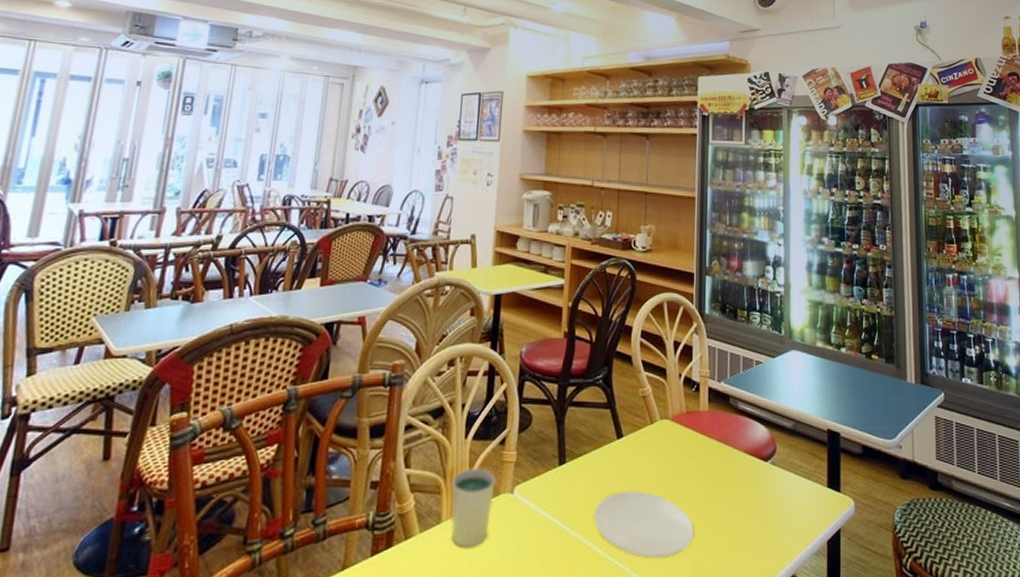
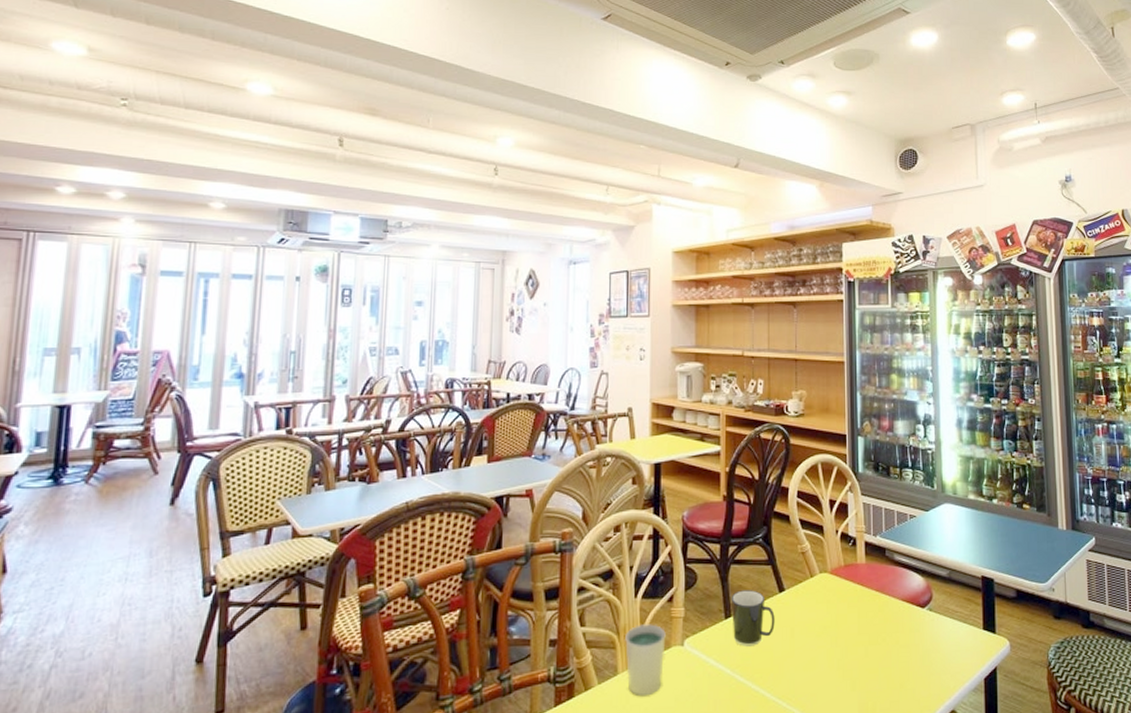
mug: none [566,435,611,497] -> present [731,590,775,647]
plate: present [594,491,694,559] -> none [761,639,857,700]

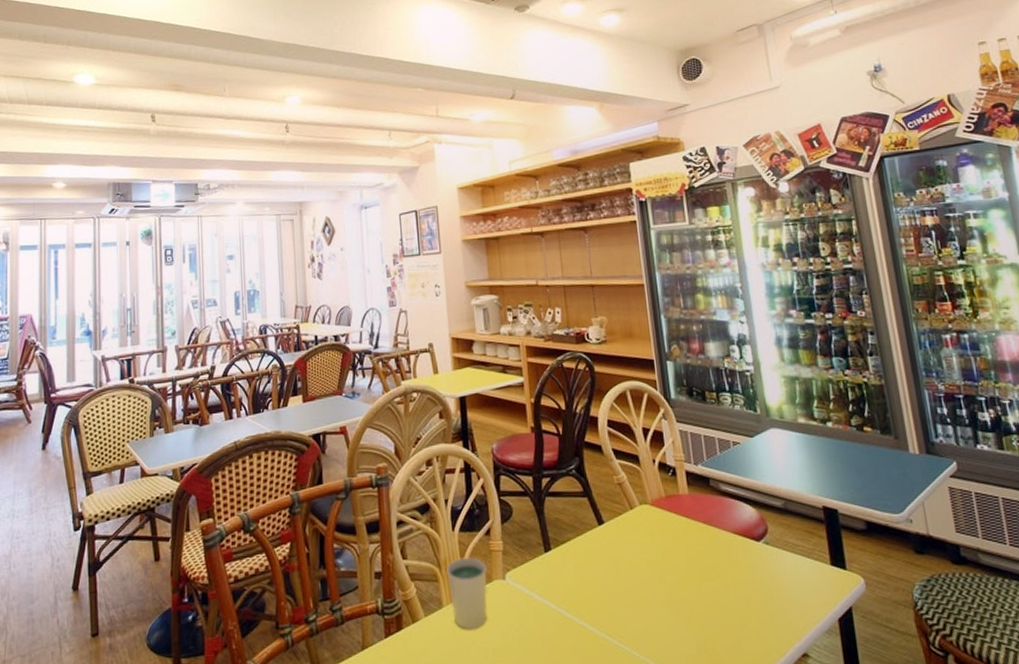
mug: present [731,590,775,647] -> none [548,523,597,581]

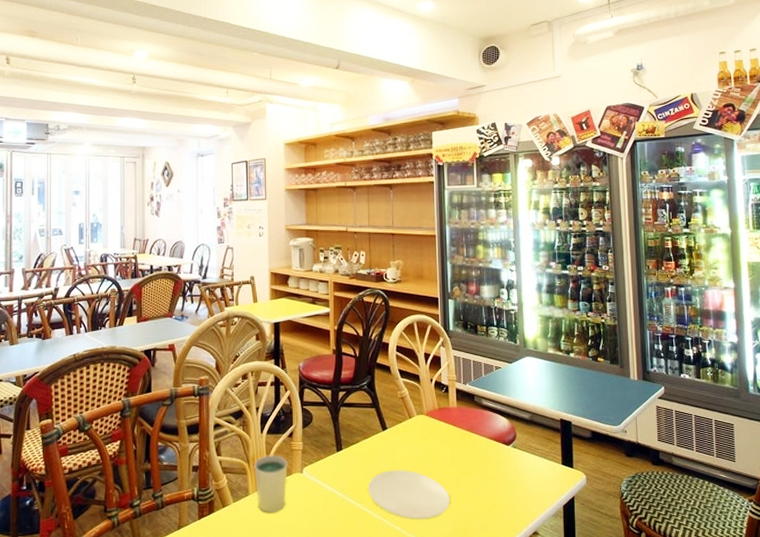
plate: none [586,574,691,639] -> present [368,470,451,520]

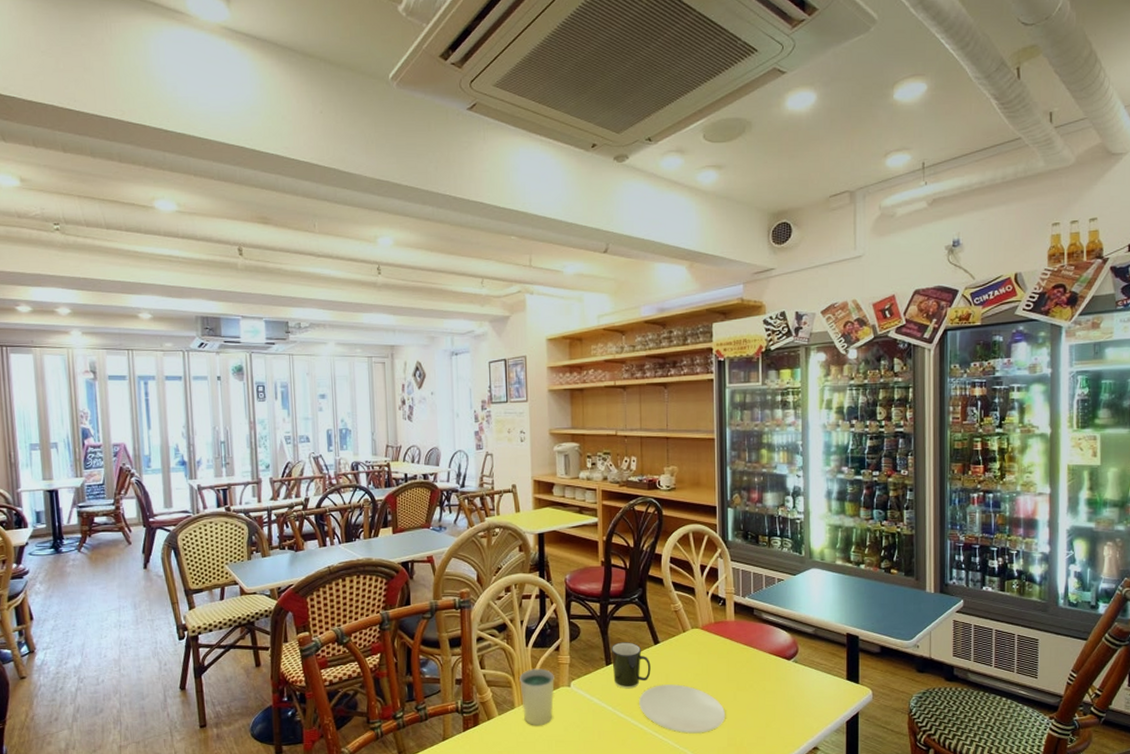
mug: none [341,428,379,475] -> present [610,642,651,689]

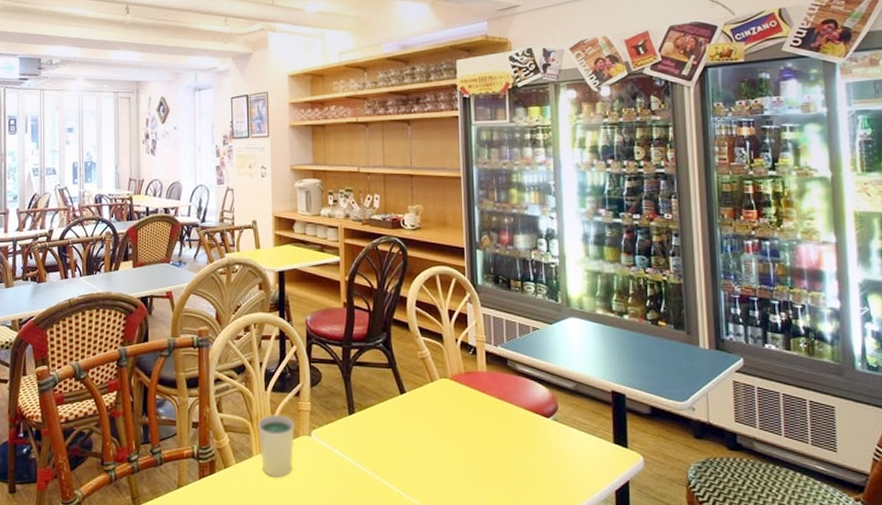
mug: present [610,642,651,689] -> none [353,390,397,441]
plate: present [639,684,726,735] -> none [384,438,480,497]

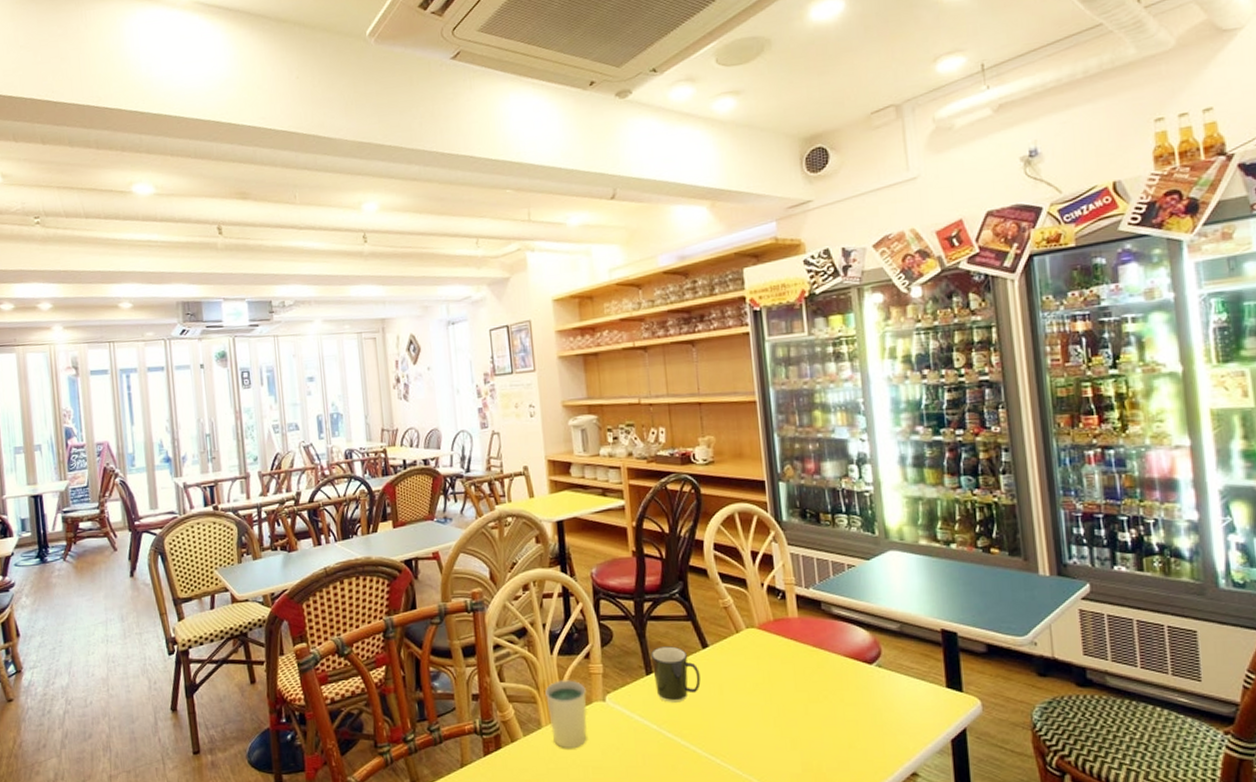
mug: none [353,390,397,441] -> present [650,646,701,703]

